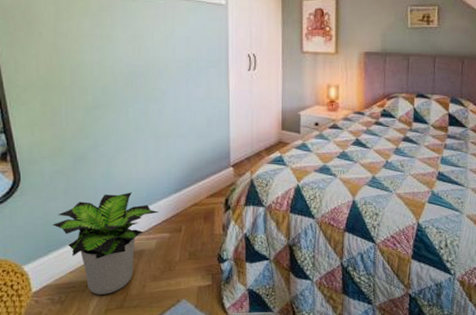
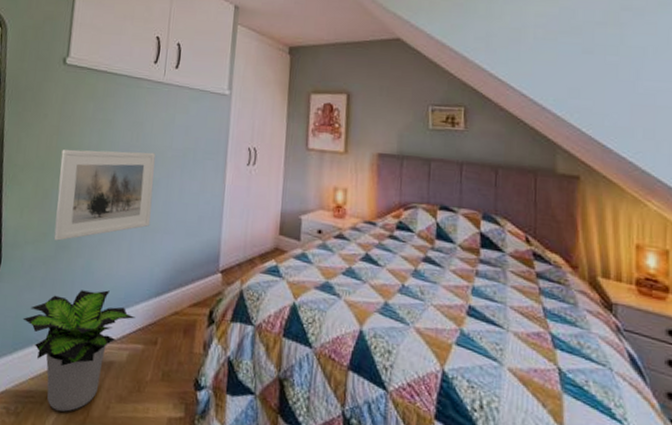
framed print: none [63,64,163,153] -> present [53,149,156,241]

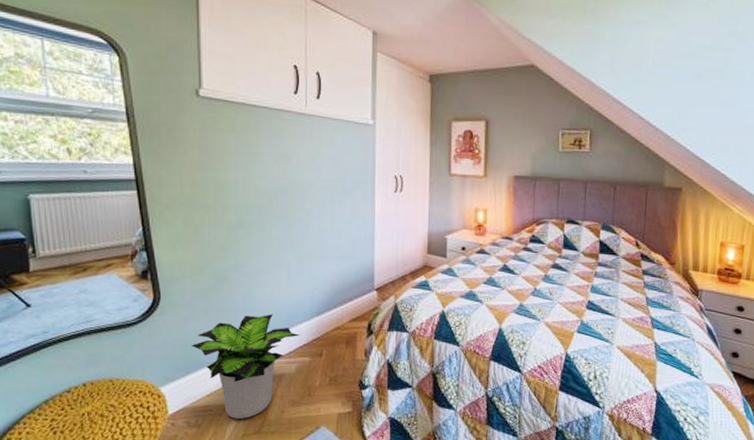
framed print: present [53,149,156,241] -> none [207,184,306,273]

